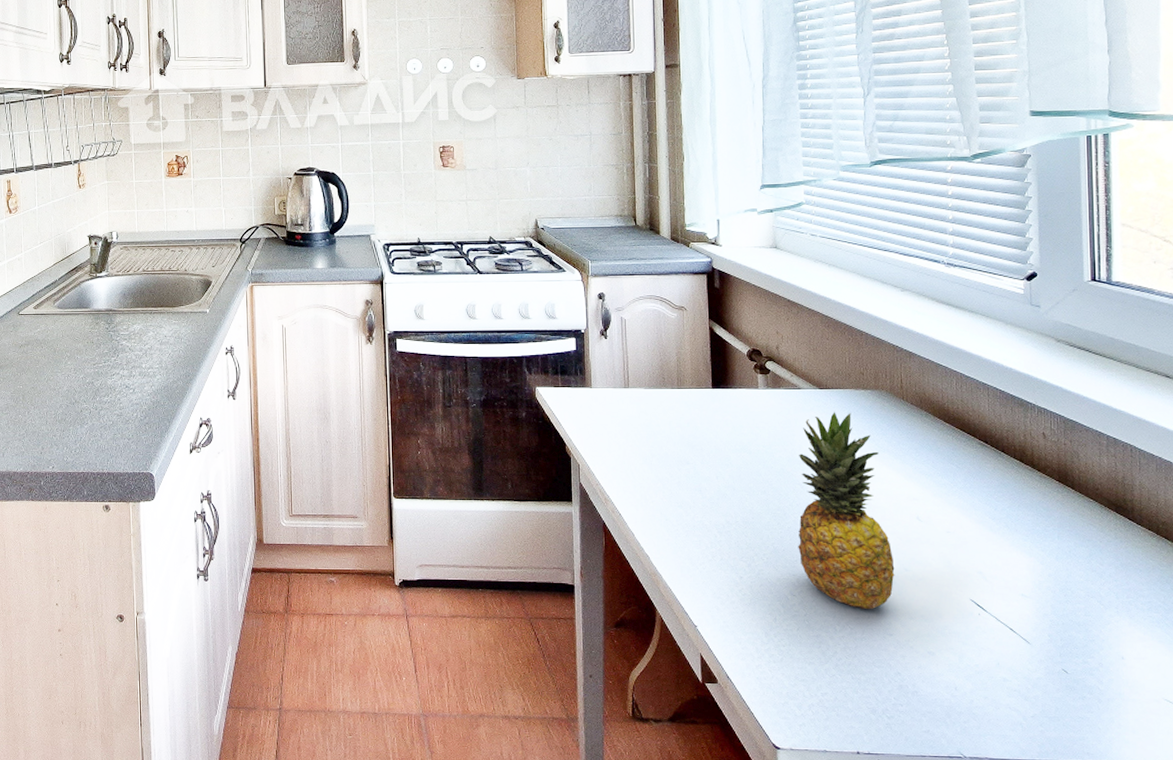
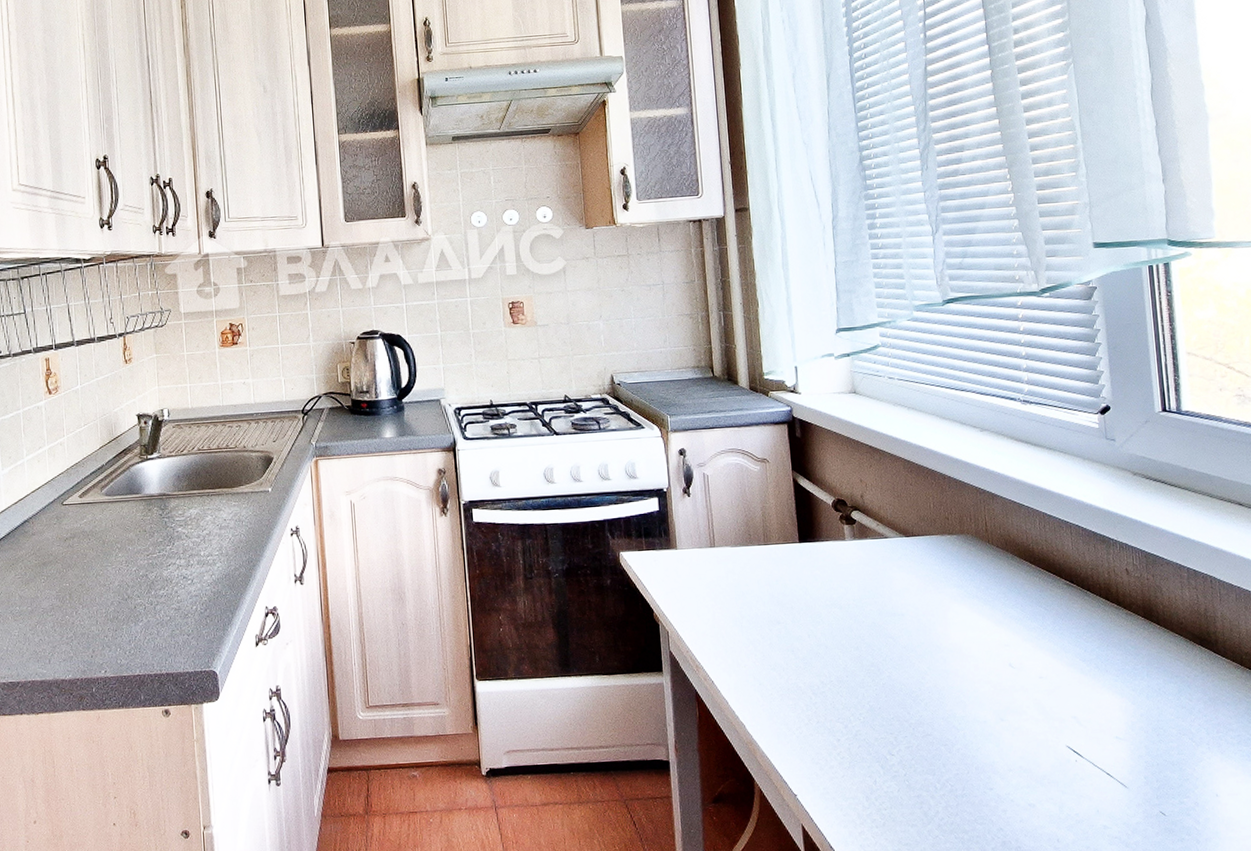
fruit: present [798,412,895,609] -> none [889,559,992,764]

